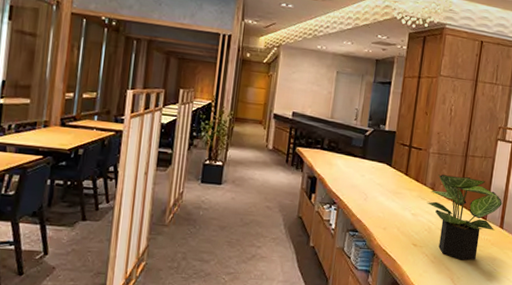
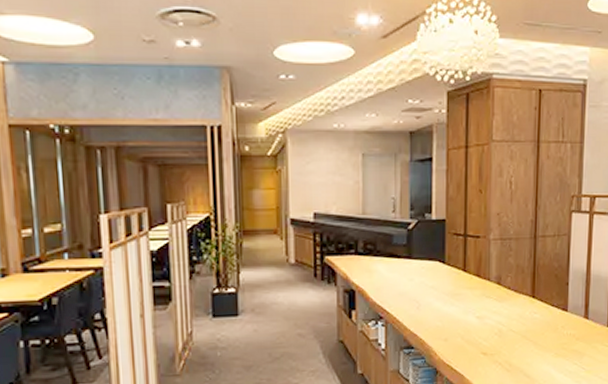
potted plant: present [427,174,503,261] -> none [493,263,585,364]

